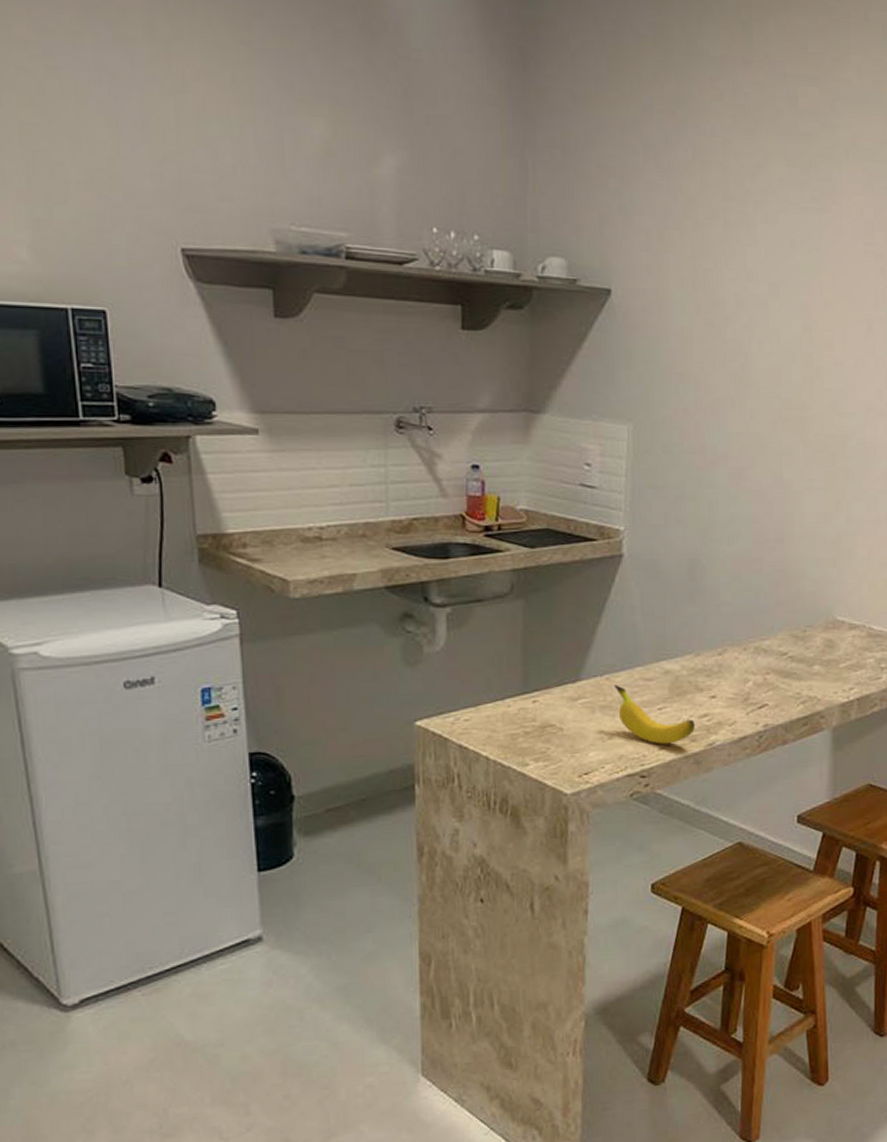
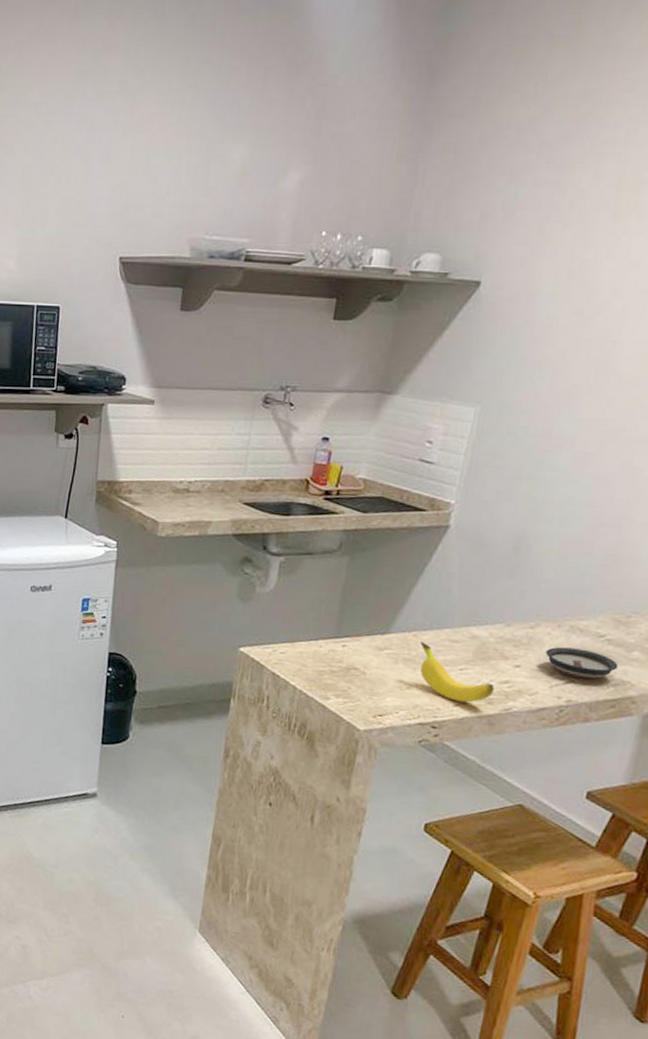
saucer: none [737,670,803,700] -> present [546,647,618,679]

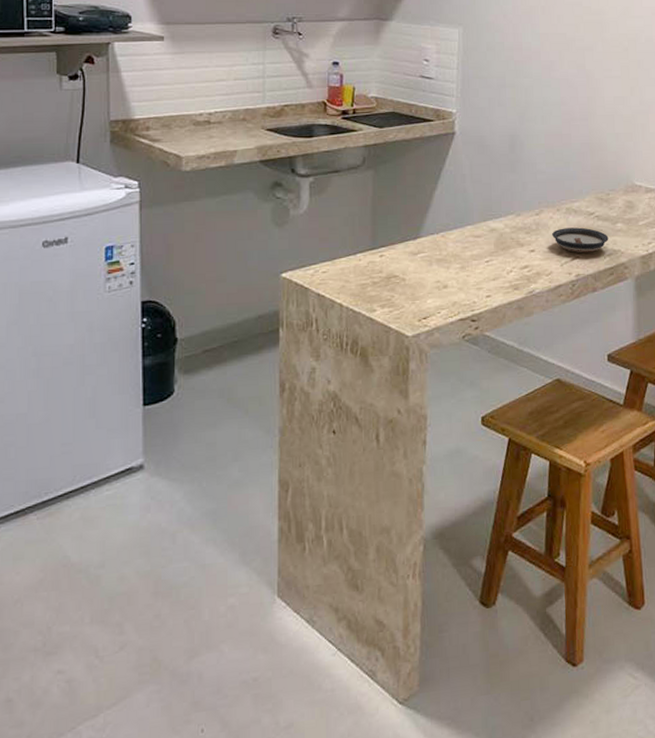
banana: present [420,642,494,703] -> none [449,241,517,292]

